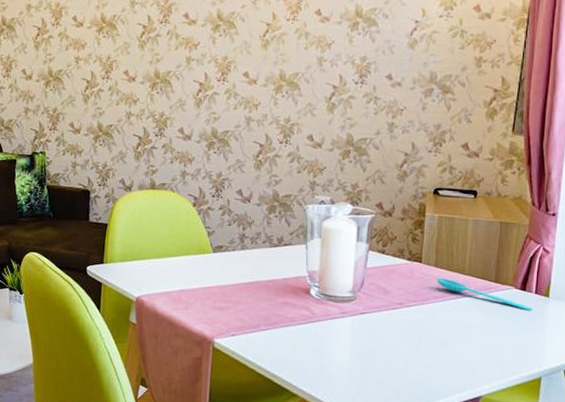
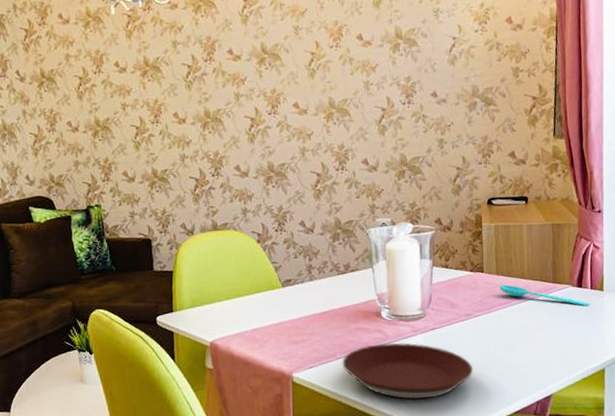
plate: none [265,321,400,383] -> present [342,342,474,400]

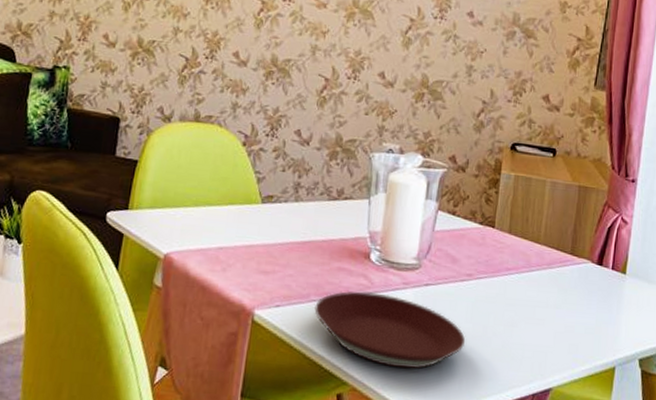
spoon: present [499,284,589,307] -> none [510,246,608,289]

